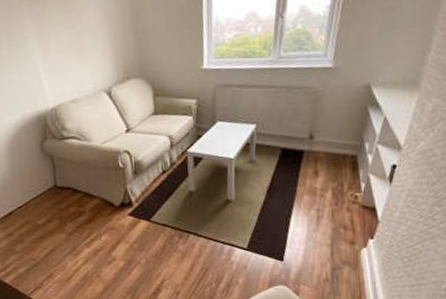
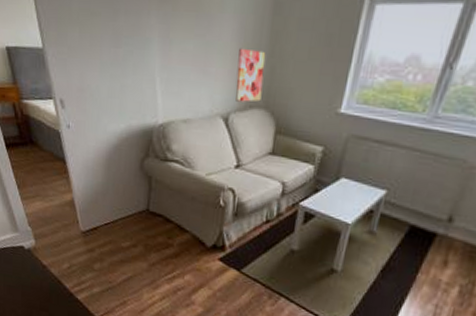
wall art: none [108,30,136,76] -> present [236,48,266,102]

